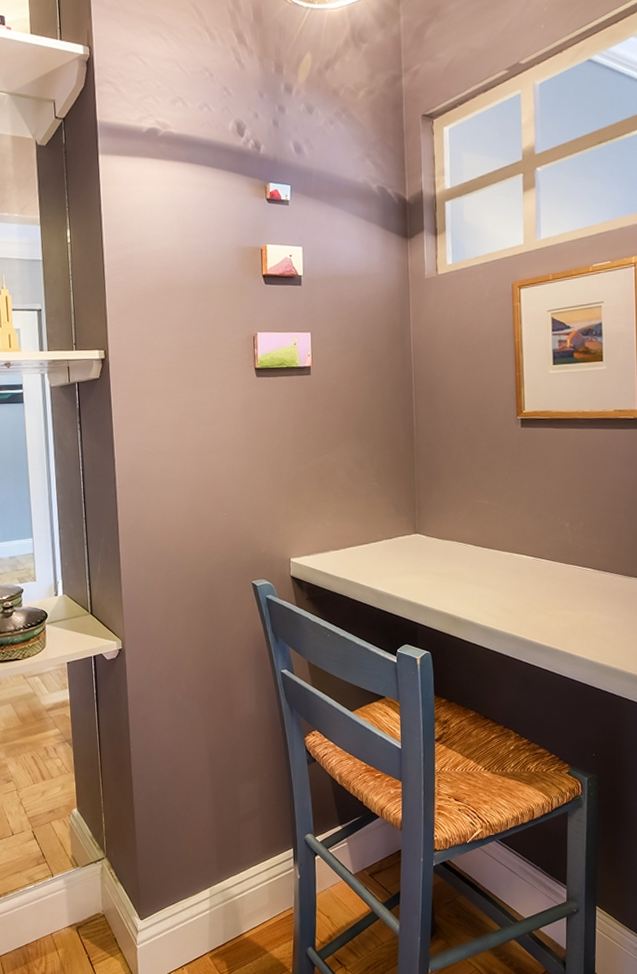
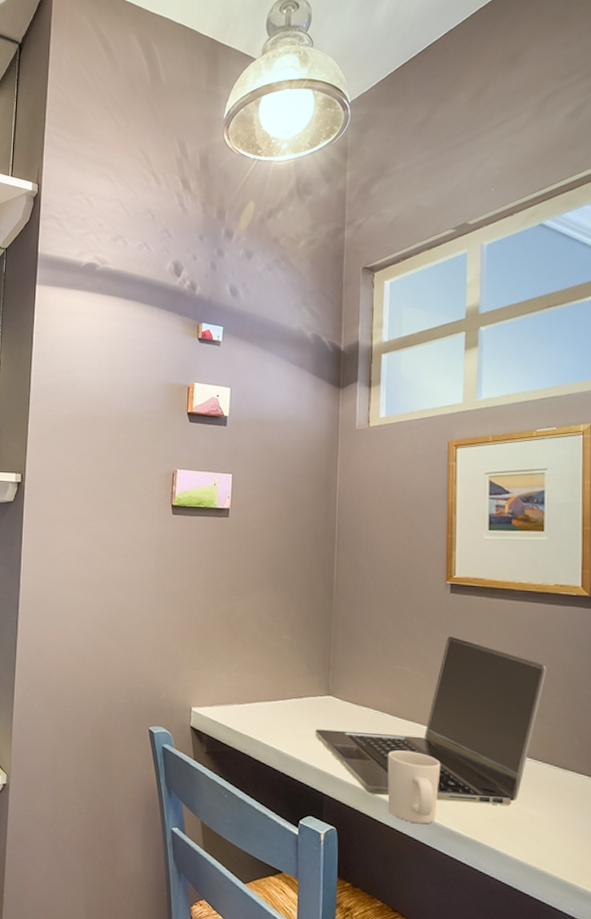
laptop: none [406,467,610,619] -> present [315,636,547,806]
mug: none [472,576,521,640] -> present [387,750,441,825]

